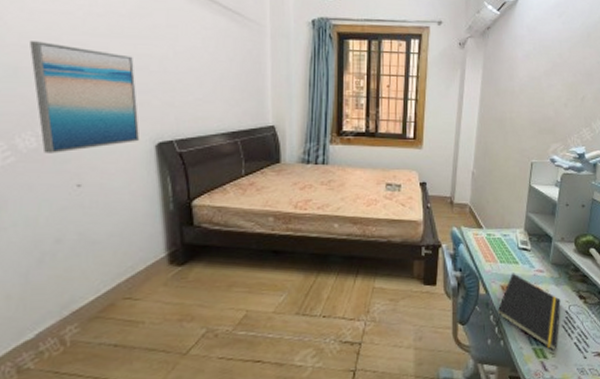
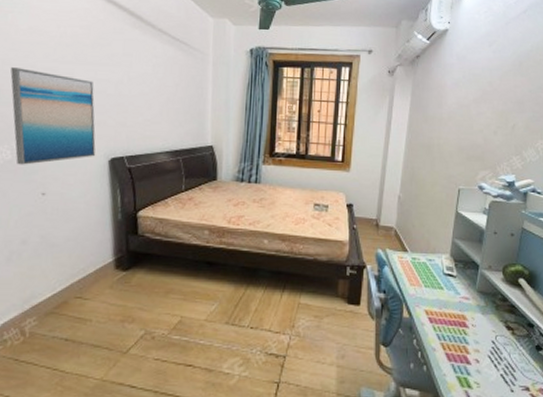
notepad: present [496,273,561,352] -> none [419,298,487,382]

